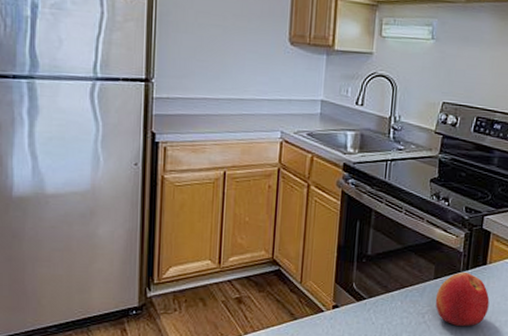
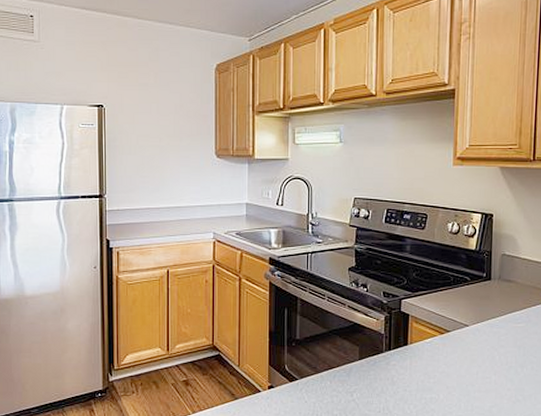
apple: present [435,272,490,326] -> none [362,353,413,403]

